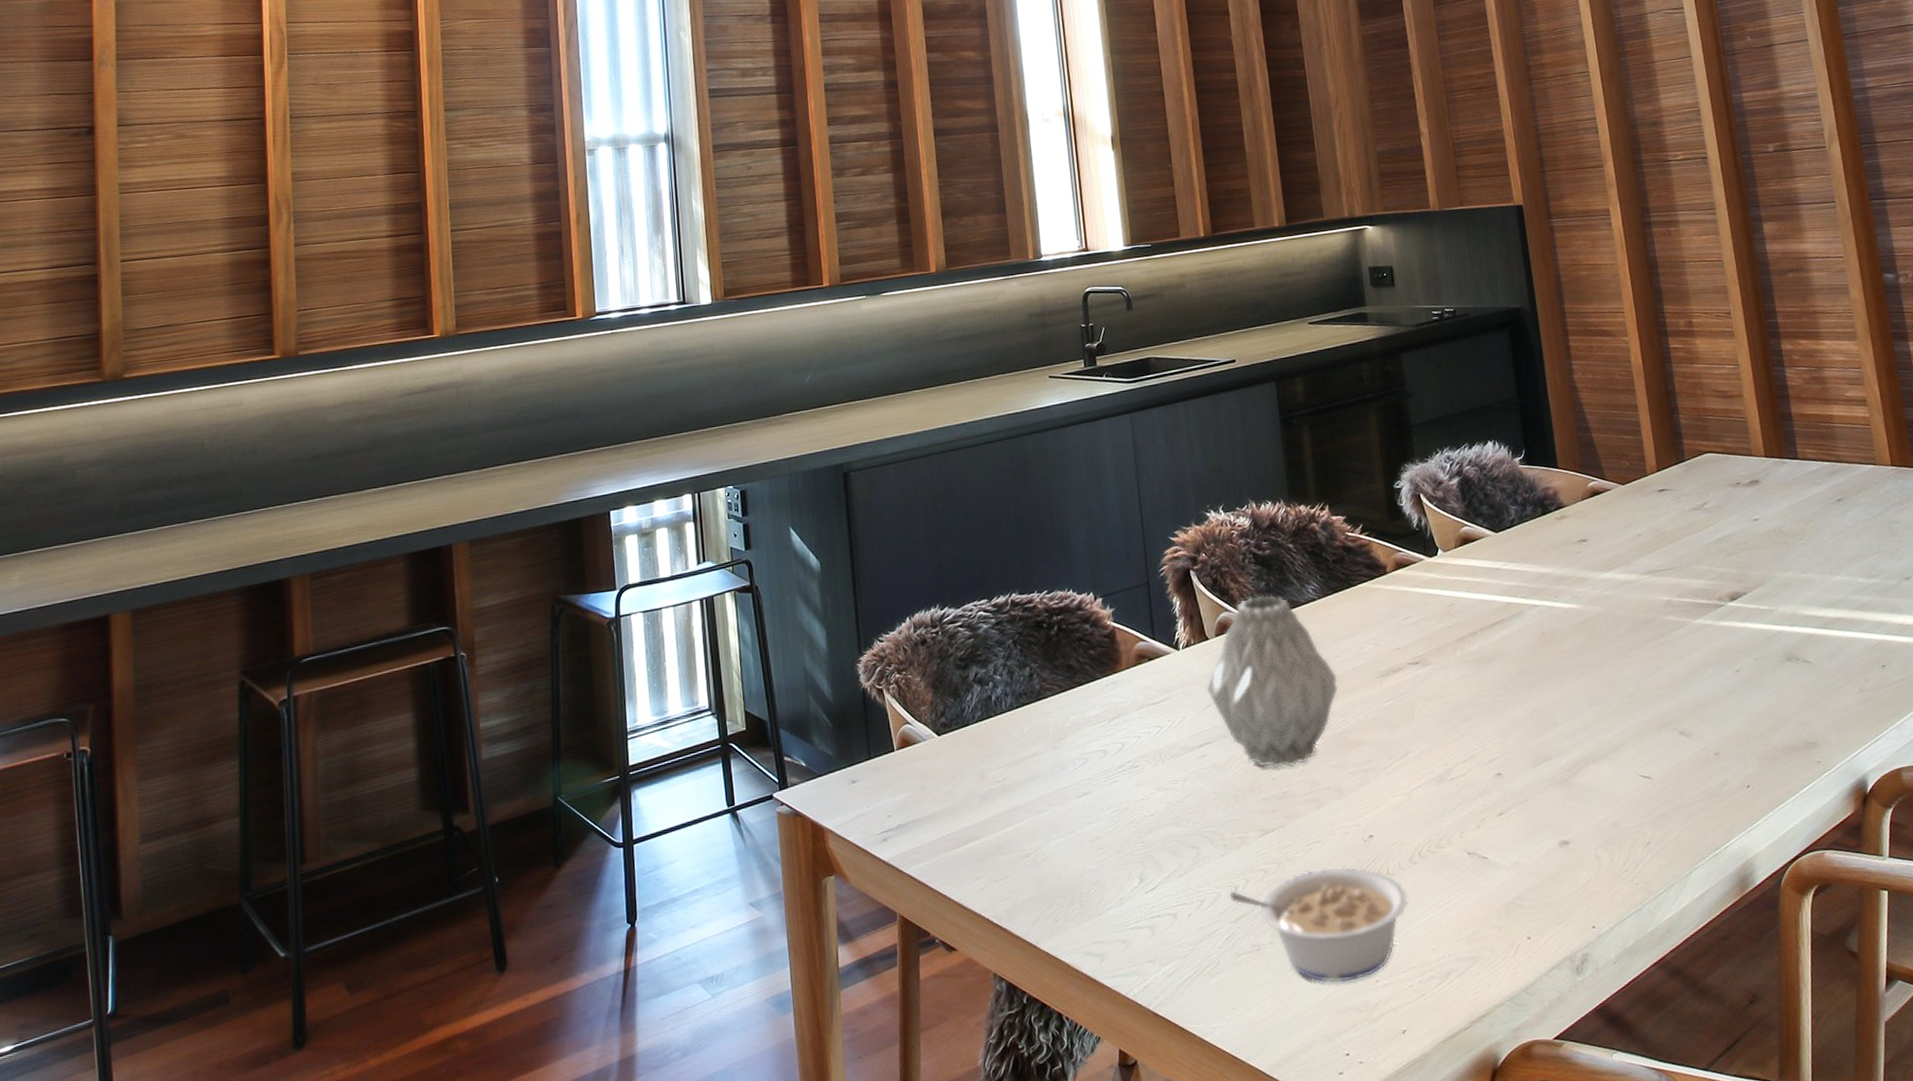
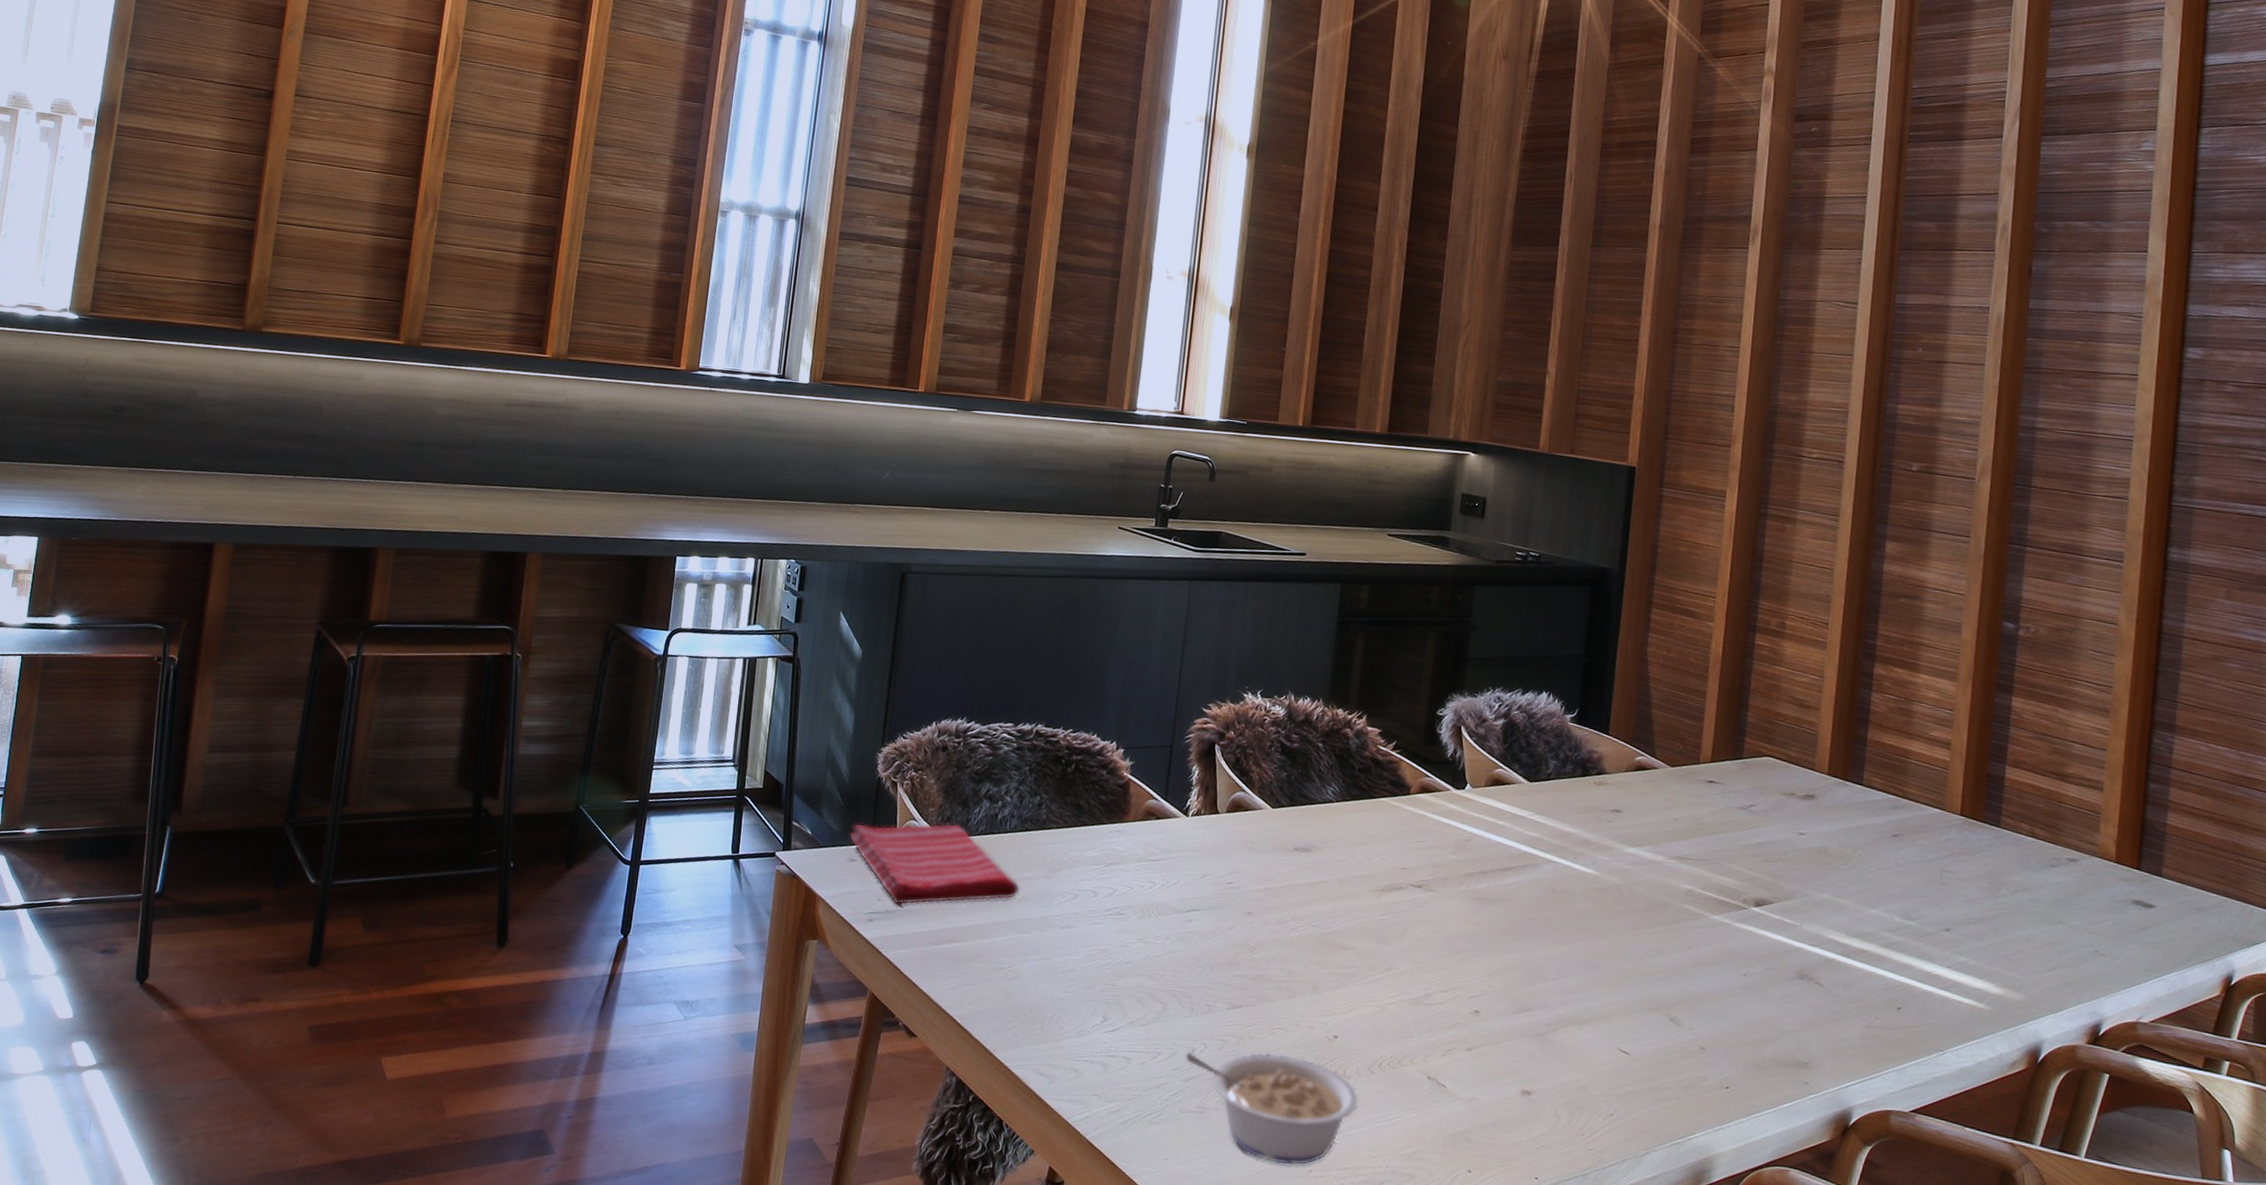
dish towel: none [845,716,1029,817] -> present [849,823,1020,905]
vase: present [1206,595,1339,768] -> none [1206,783,1337,954]

